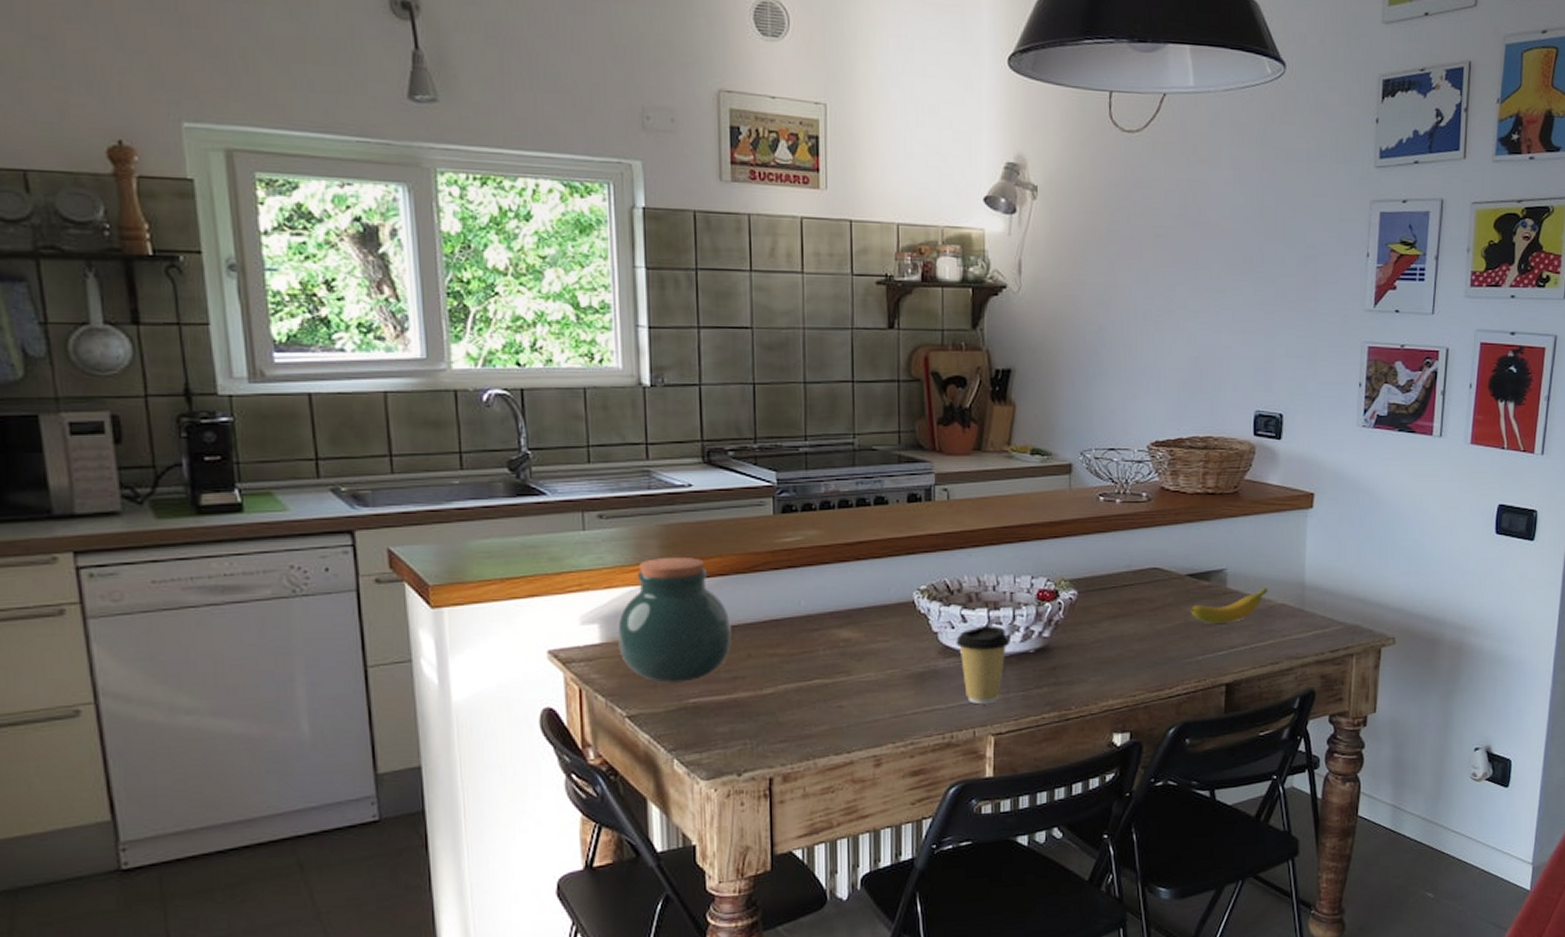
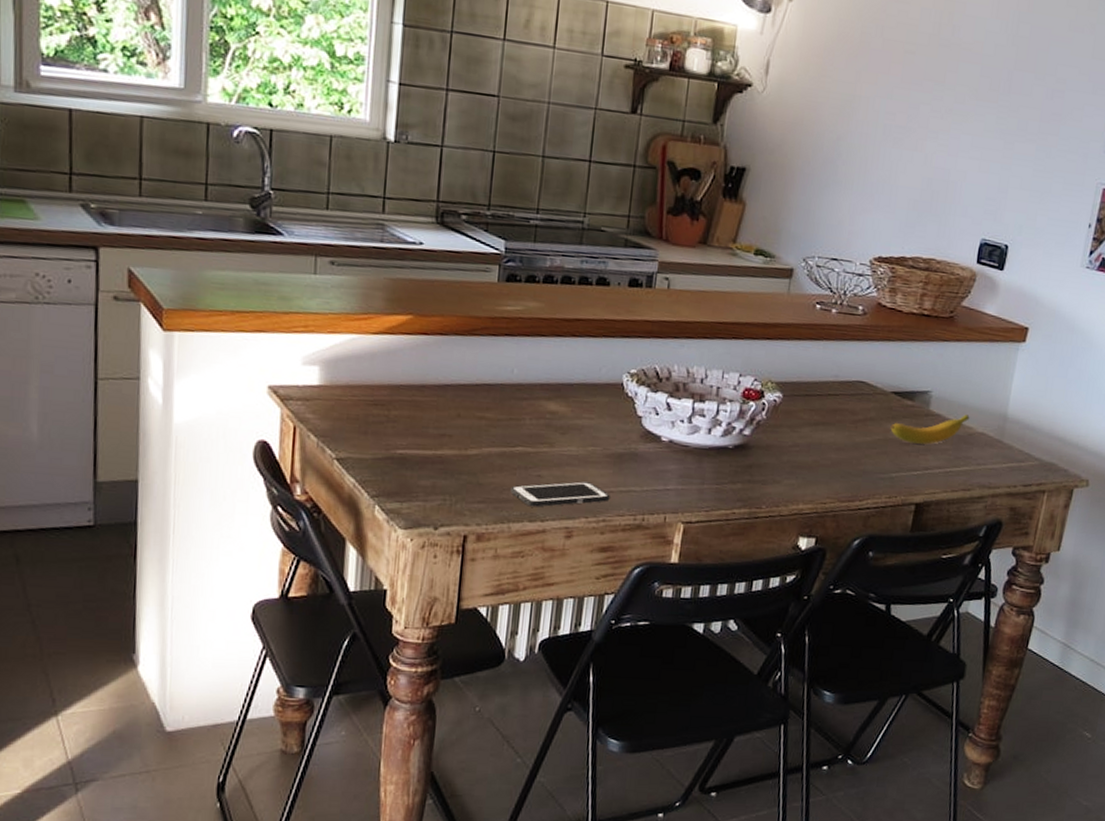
jar: present [618,557,731,683] -> none [335,310,445,433]
cell phone: none [812,706,915,740] -> present [510,481,610,507]
coffee cup: present [956,625,1011,705] -> none [658,416,711,493]

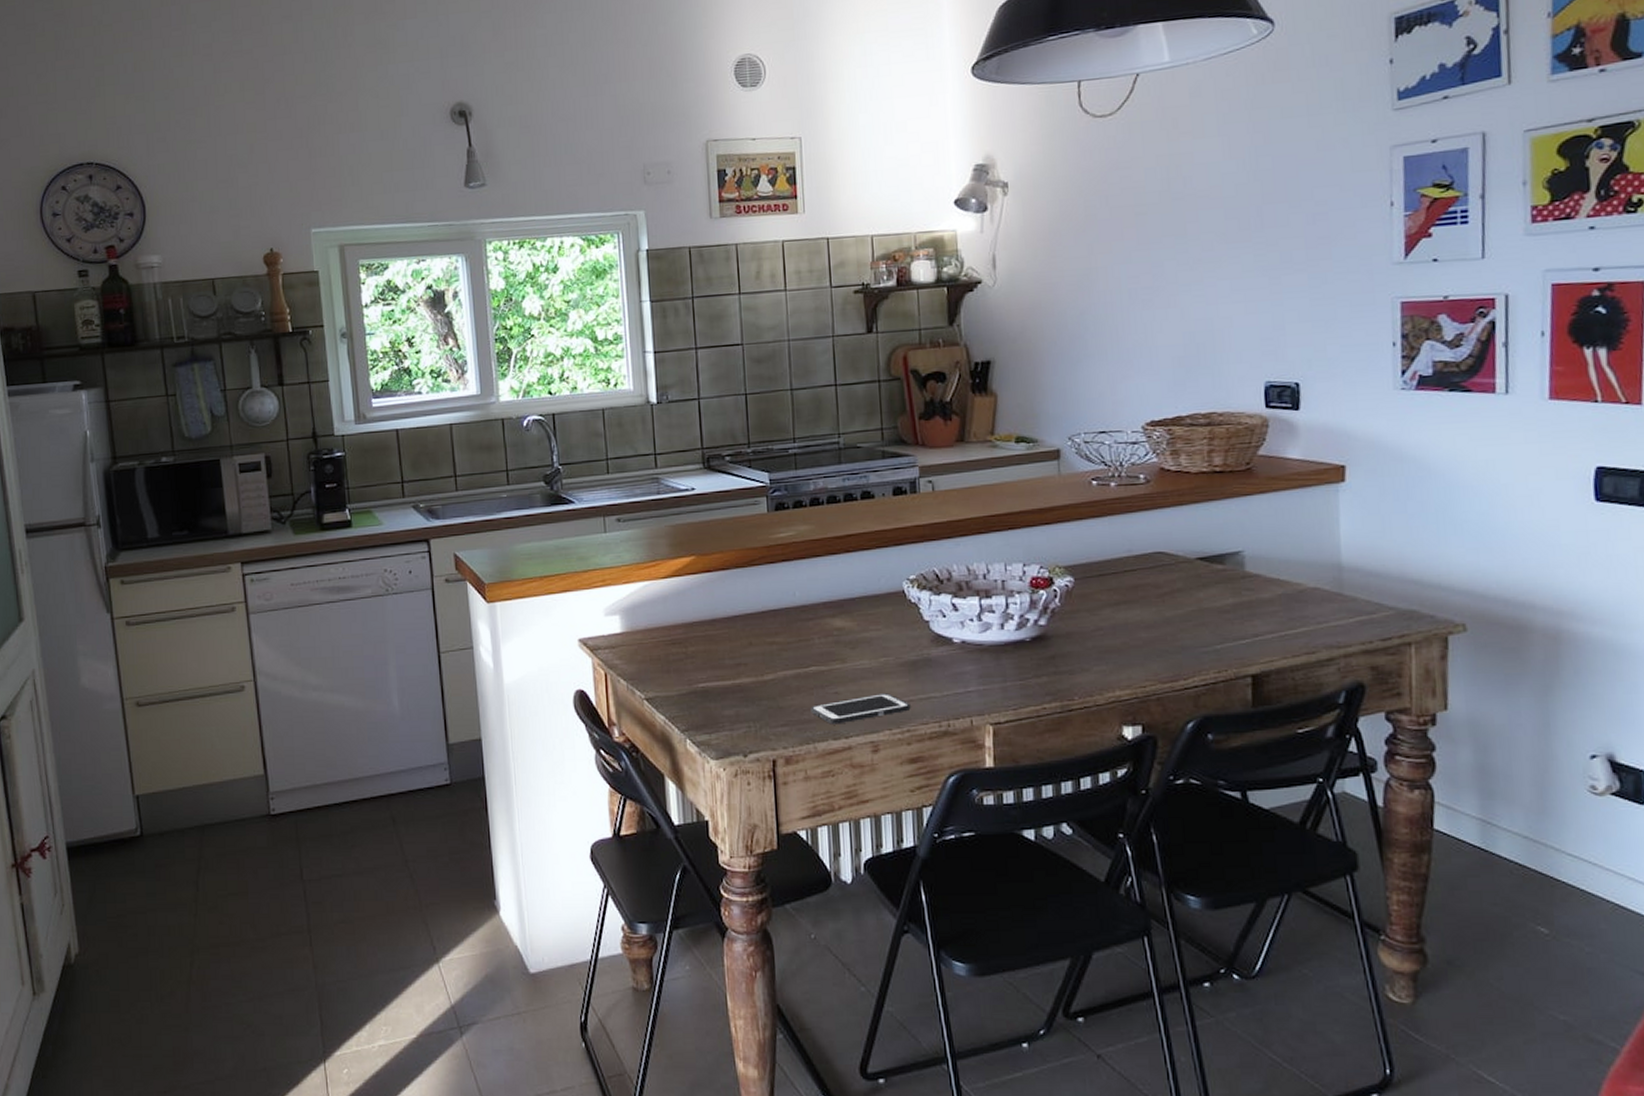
banana: present [890,414,970,444] -> none [1203,570,1296,610]

